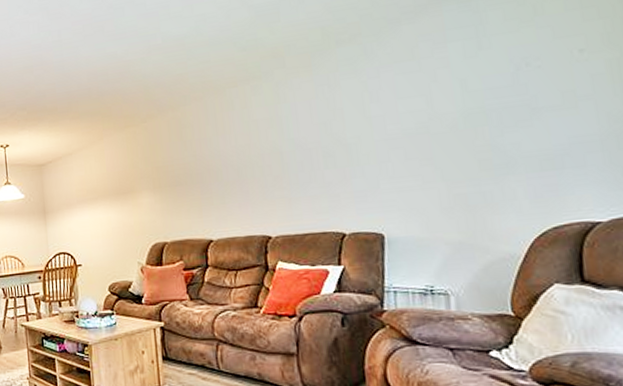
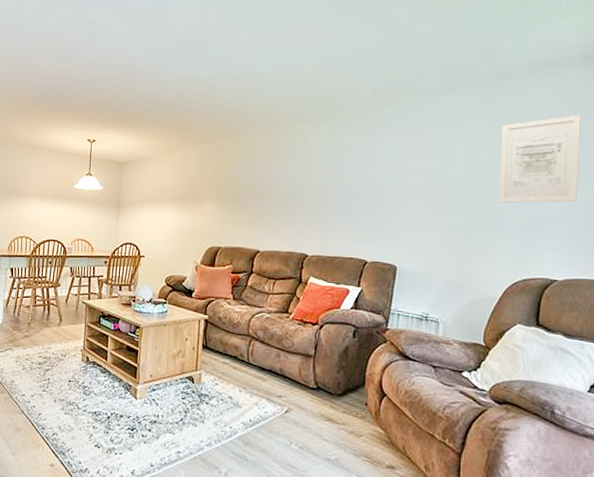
wall art: none [494,10,613,139] -> present [498,114,581,204]

